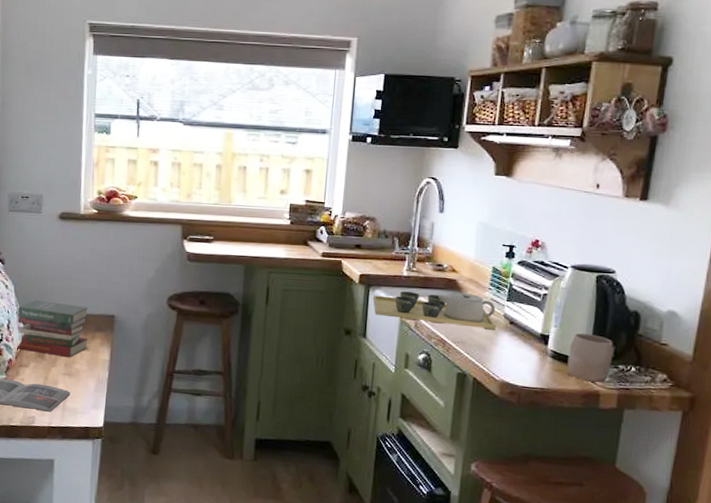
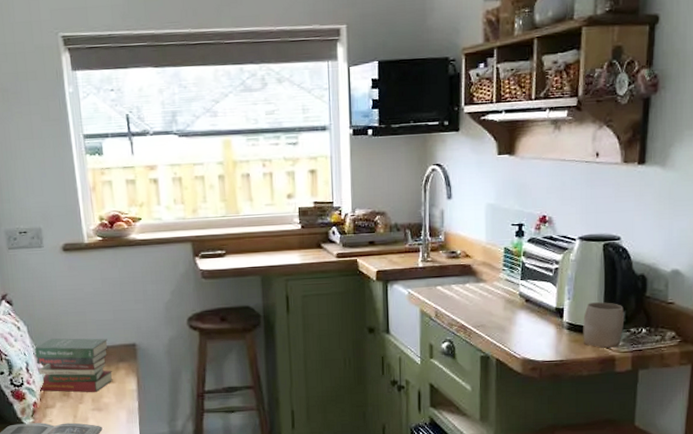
tea set: present [373,291,496,329] -> none [392,276,513,310]

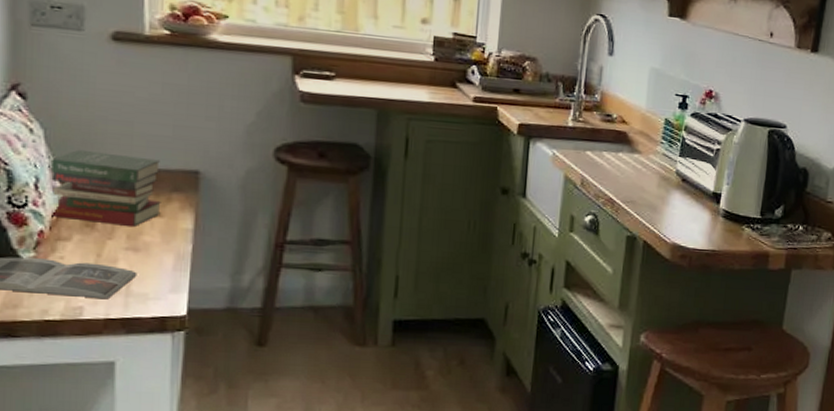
mug: present [583,302,625,348] -> none [738,191,783,243]

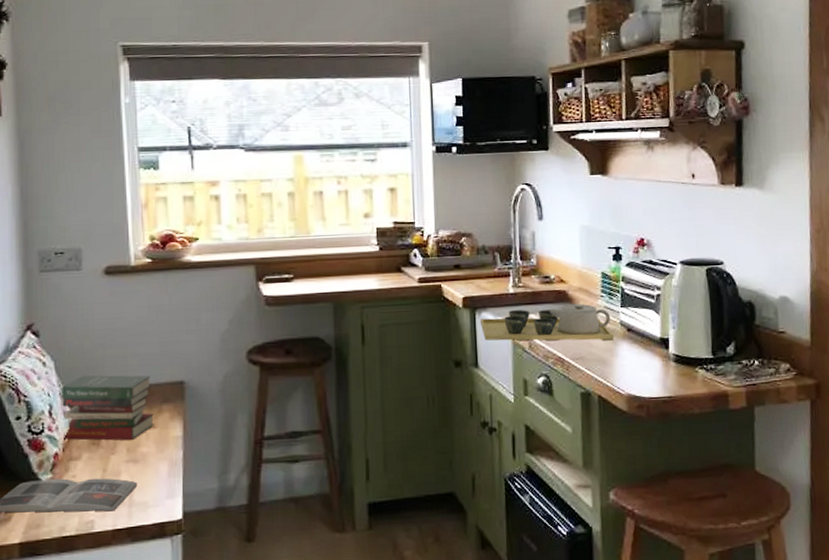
tea set: none [534,144,668,187] -> present [481,303,614,341]

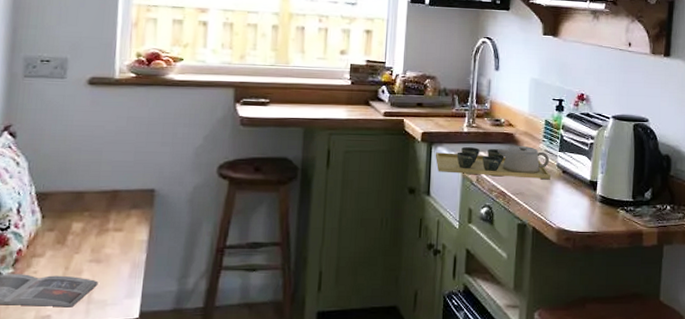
books: present [60,375,154,441] -> none [28,177,122,241]

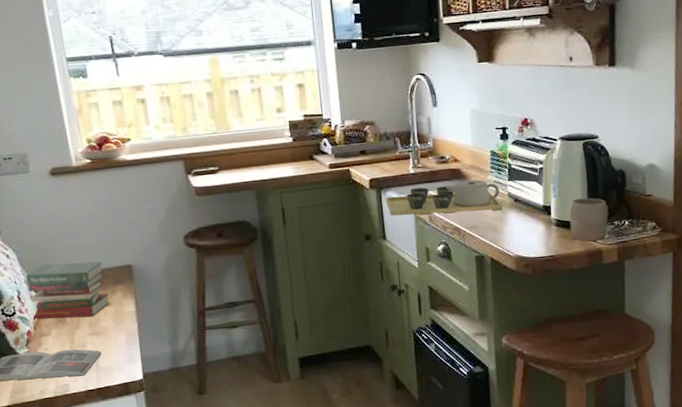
books: none [28,177,122,241] -> present [25,261,110,319]
mug: none [614,178,652,222] -> present [569,197,608,242]

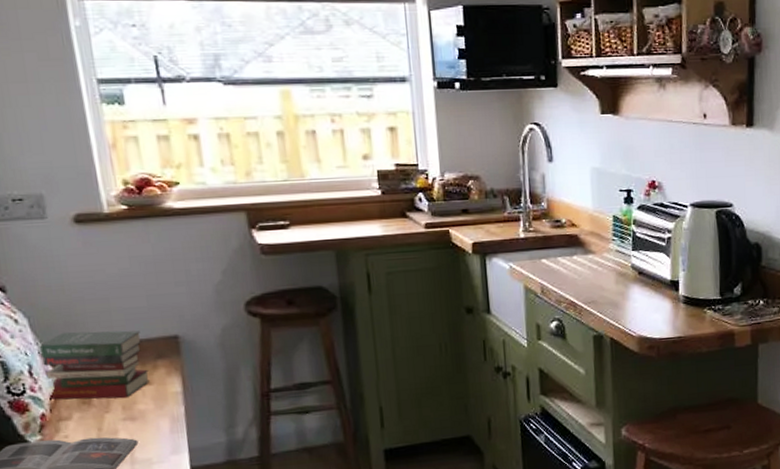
tea set: present [386,179,503,216] -> none [491,247,625,287]
mug: present [569,197,608,242] -> none [699,273,742,322]

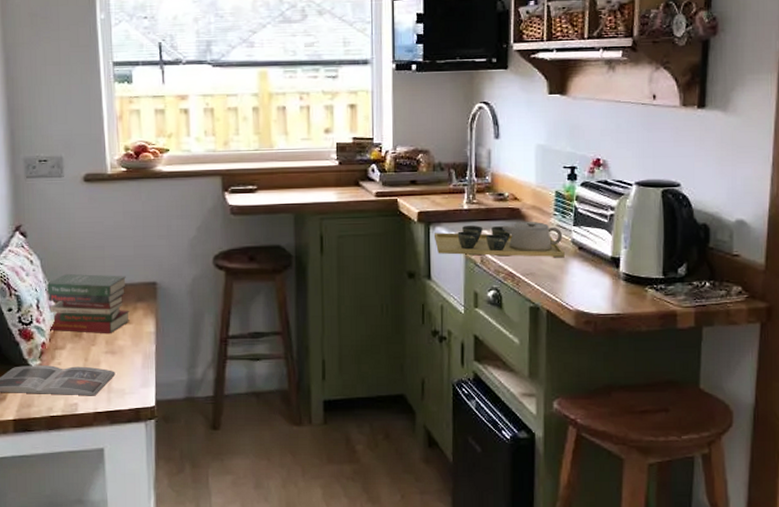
tea set: none [491,247,625,287] -> present [435,221,565,257]

